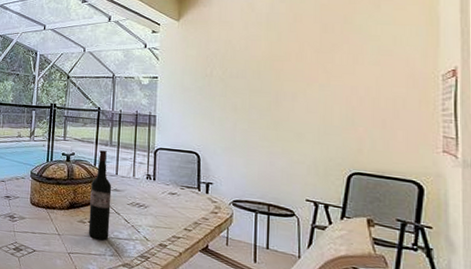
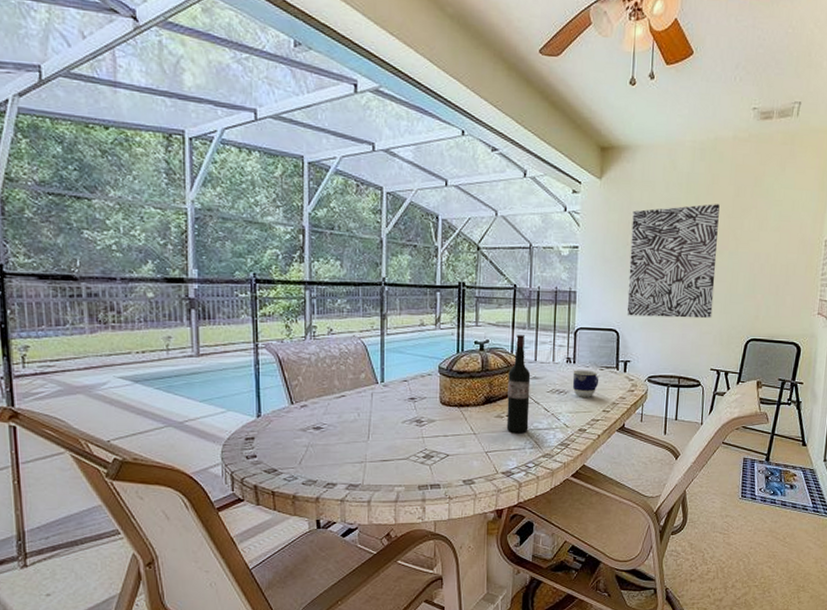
cup: none [152,186,180,214] -> present [572,370,599,397]
wall art: none [207,40,305,149] -> present [626,204,720,319]

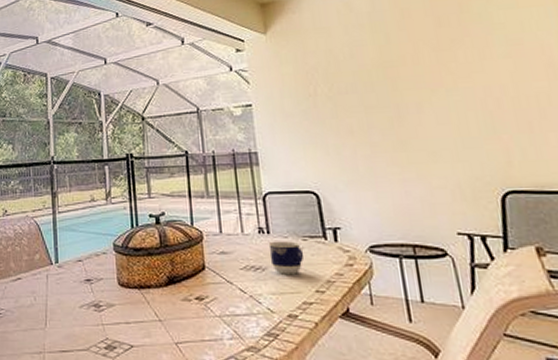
wine bottle: present [506,335,531,432] -> none [191,204,224,319]
wall art: present [626,204,720,319] -> none [309,39,442,174]

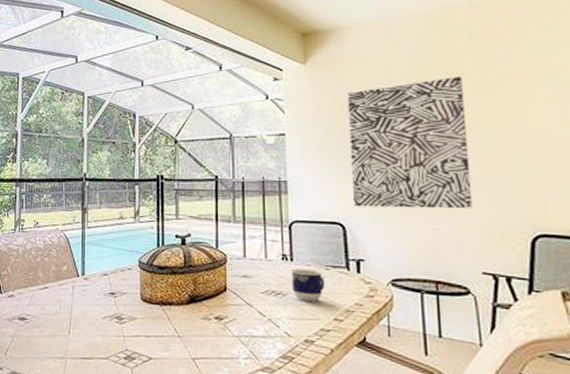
wall art: none [309,39,442,174] -> present [347,76,473,209]

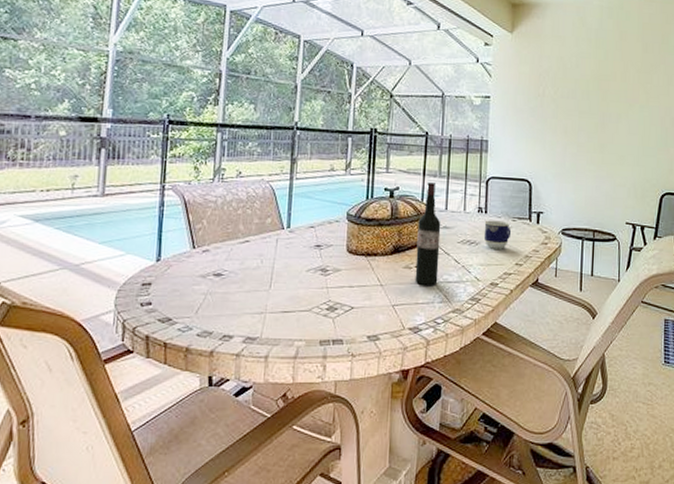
wine bottle: none [214,228,241,339] -> present [415,182,441,285]
wall art: present [347,76,473,209] -> none [539,59,629,171]

